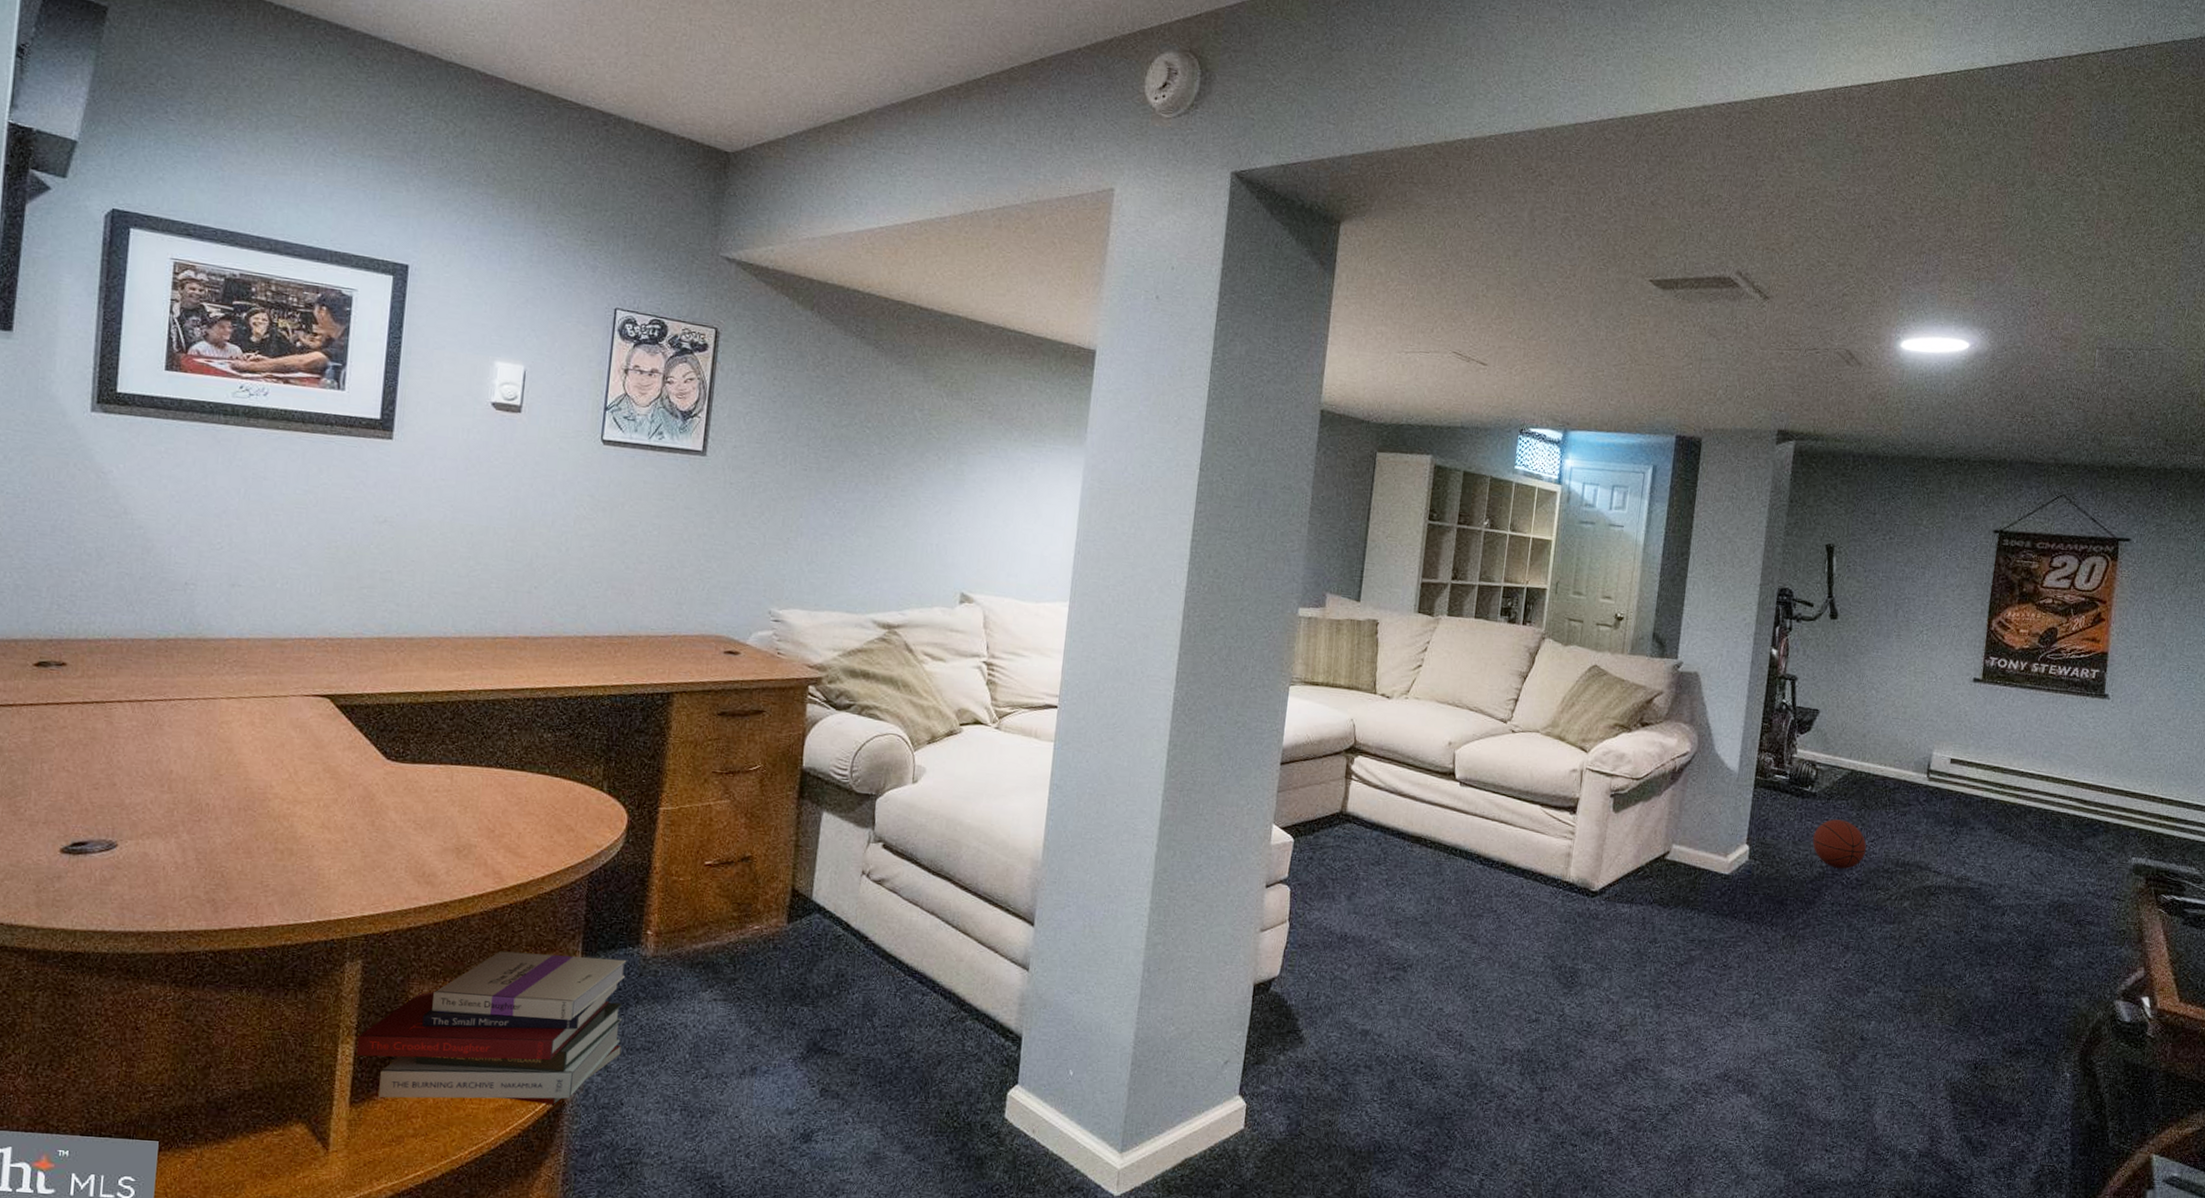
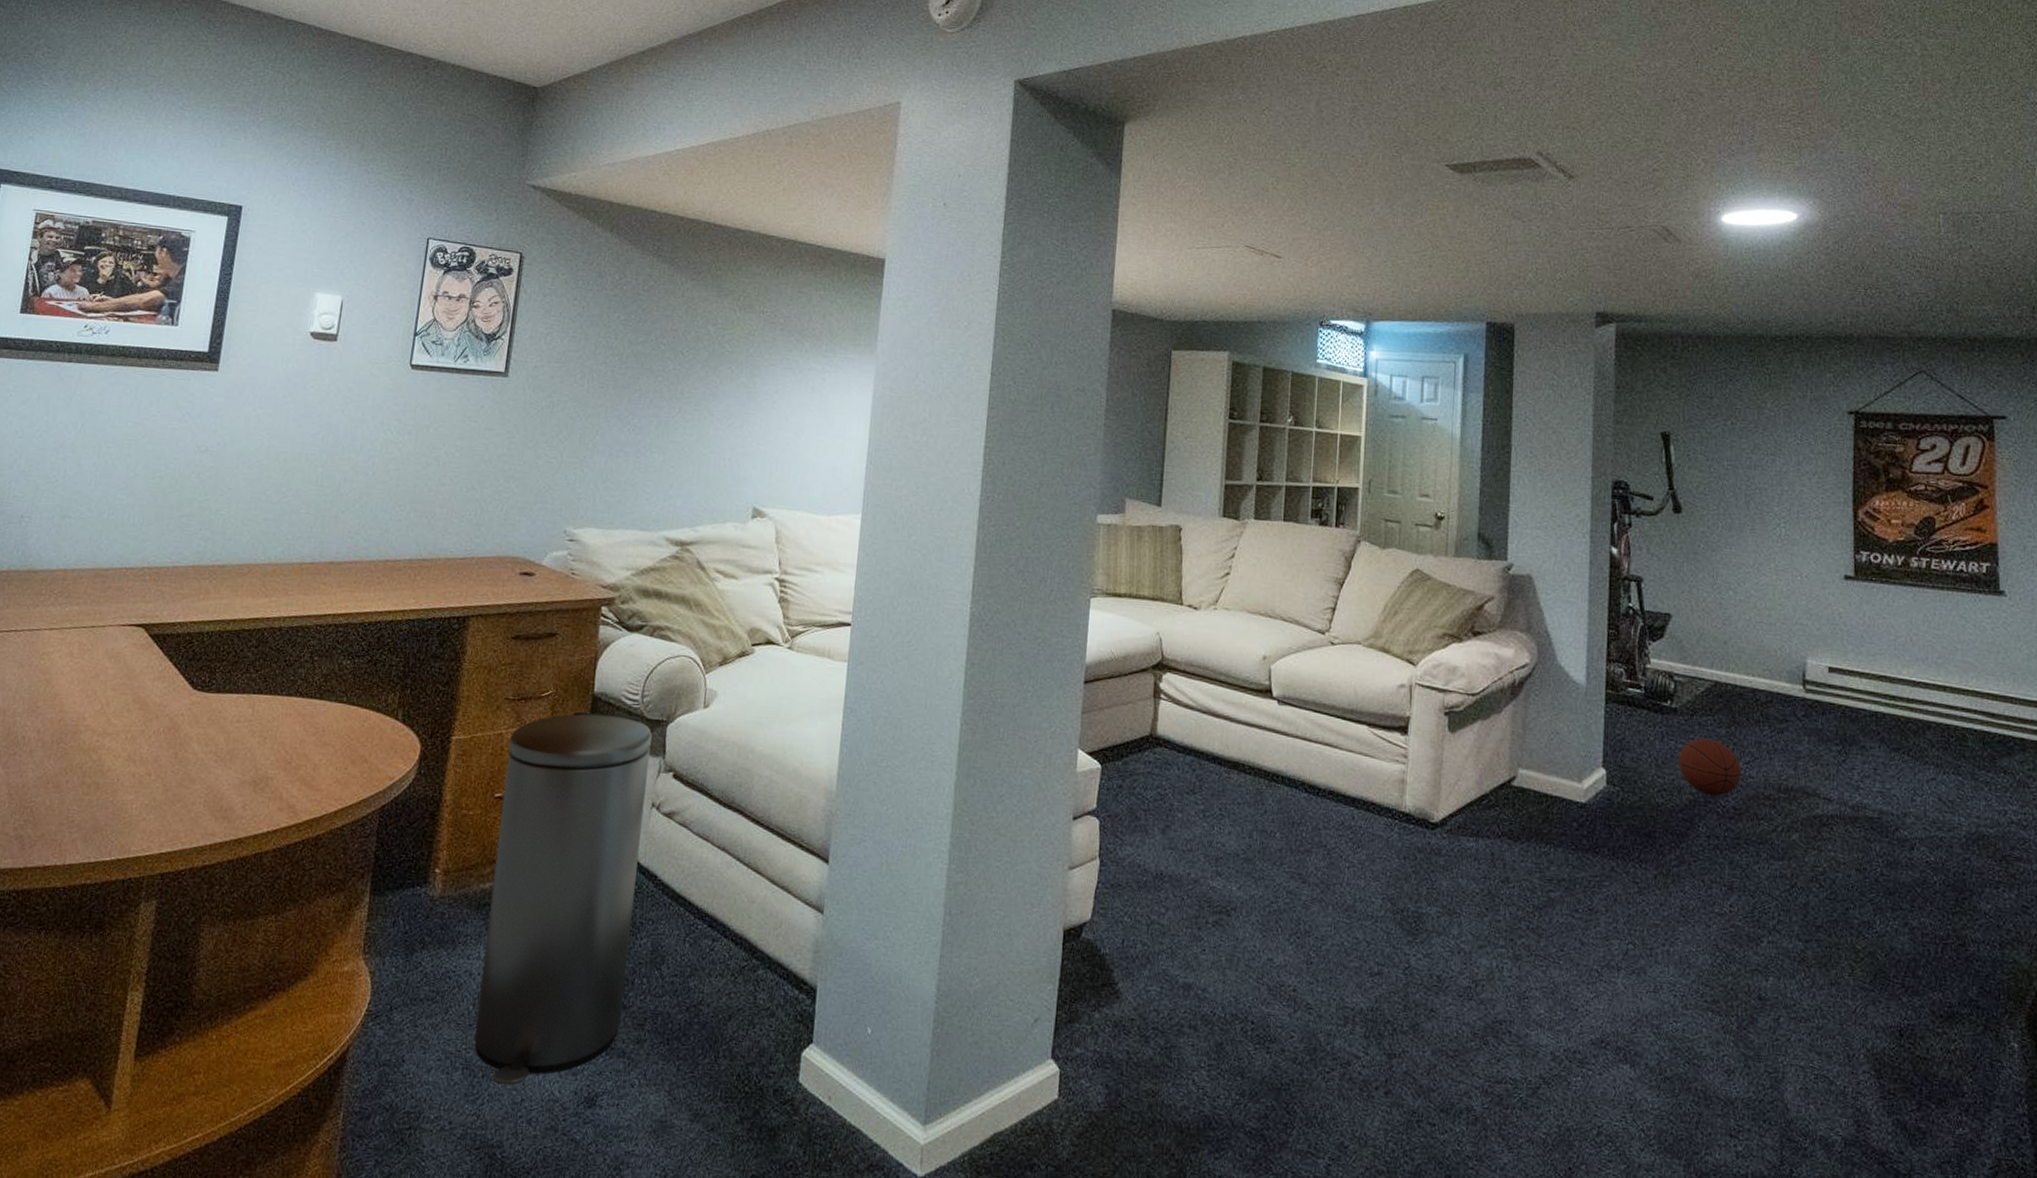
books: present [356,951,627,1104] -> none [144,890,414,1060]
pedal bin: none [691,785,861,1124] -> present [474,711,652,1086]

